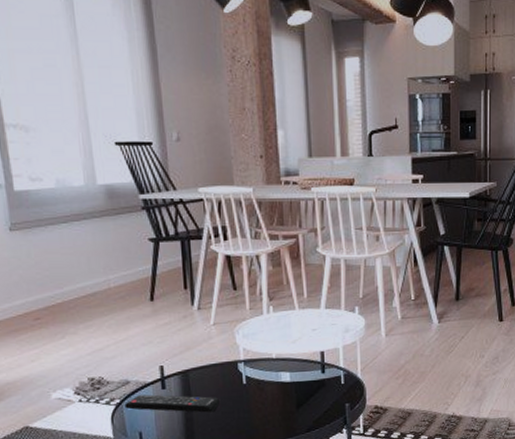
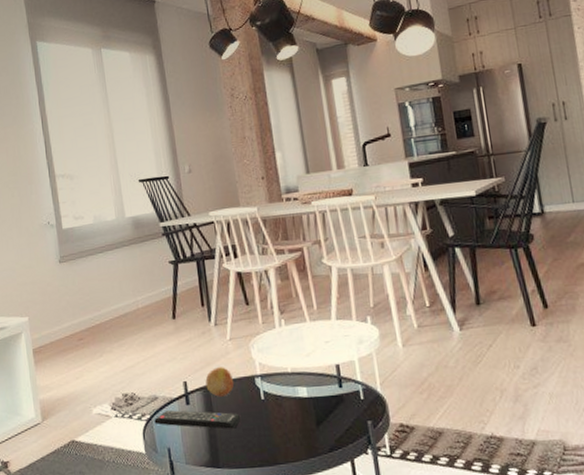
fruit: none [184,352,216,381] -> present [205,367,234,397]

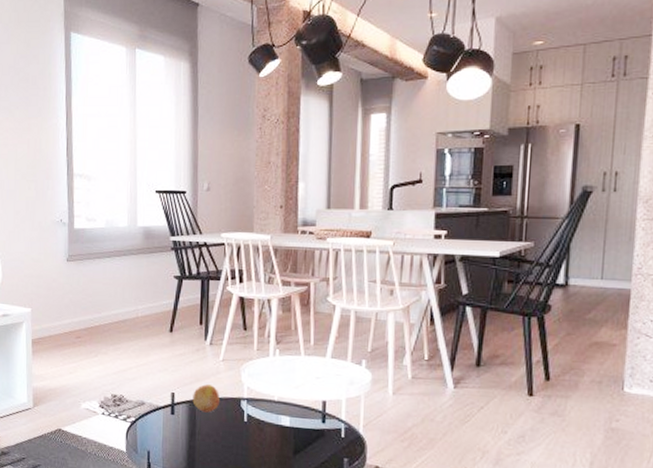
remote control: present [154,410,240,429] -> none [138,417,221,444]

